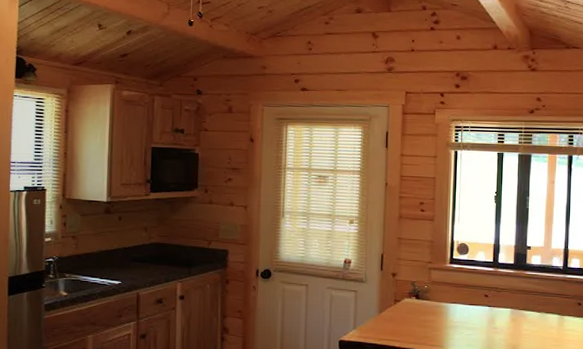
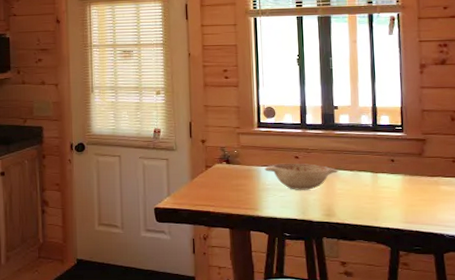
decorative bowl: none [453,301,527,329] -> present [264,163,339,190]

